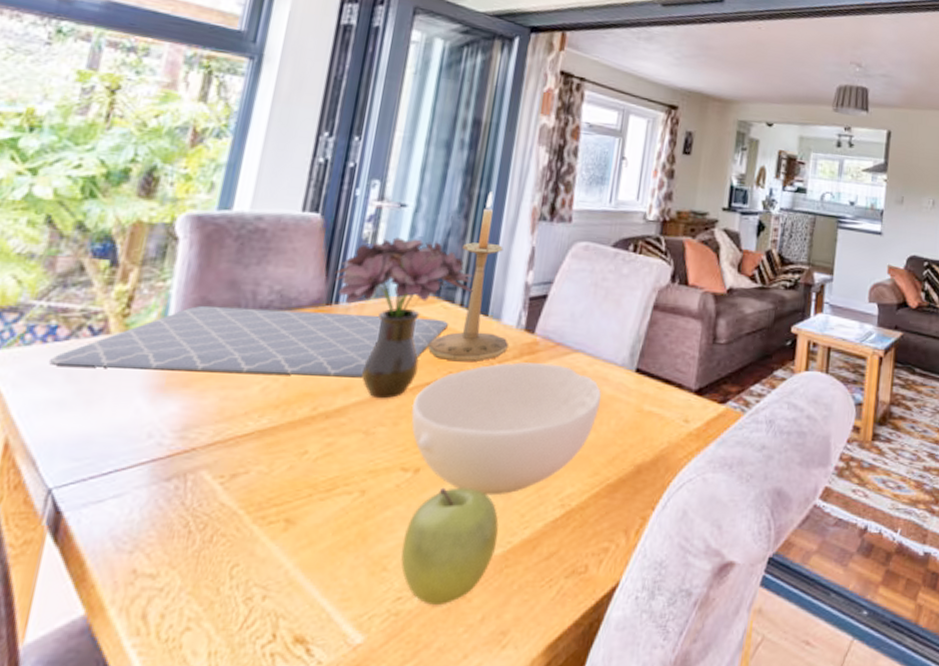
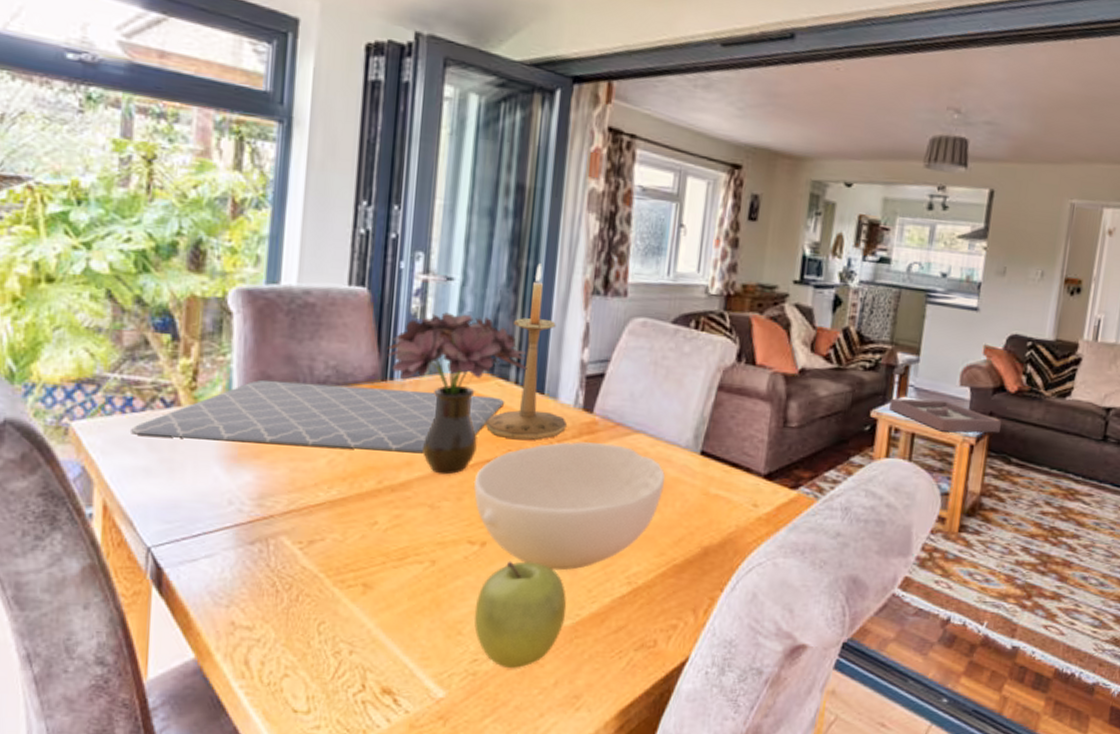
decorative tray: none [808,314,905,346] -> present [889,398,1001,433]

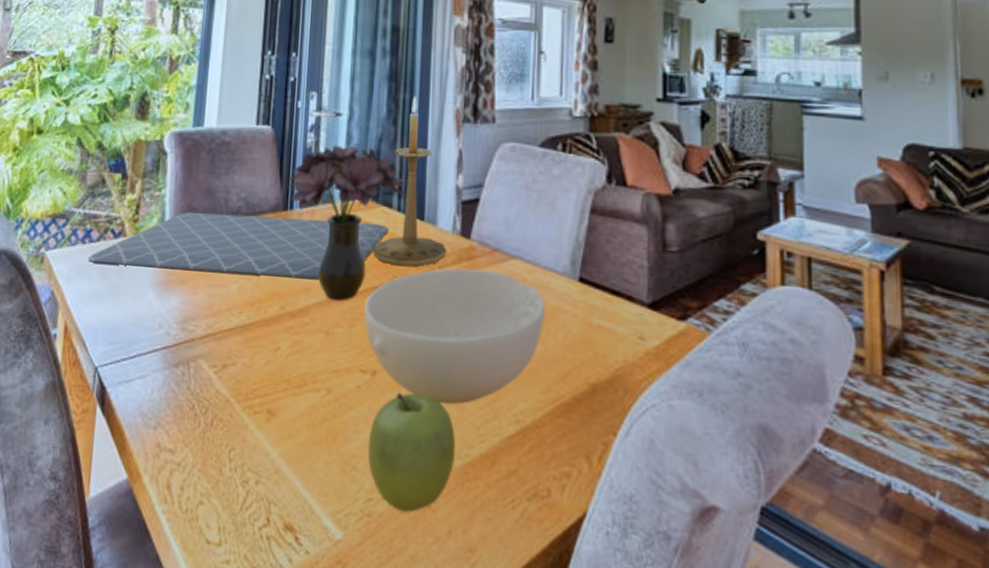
decorative tray: present [889,398,1001,433] -> none [778,218,914,257]

